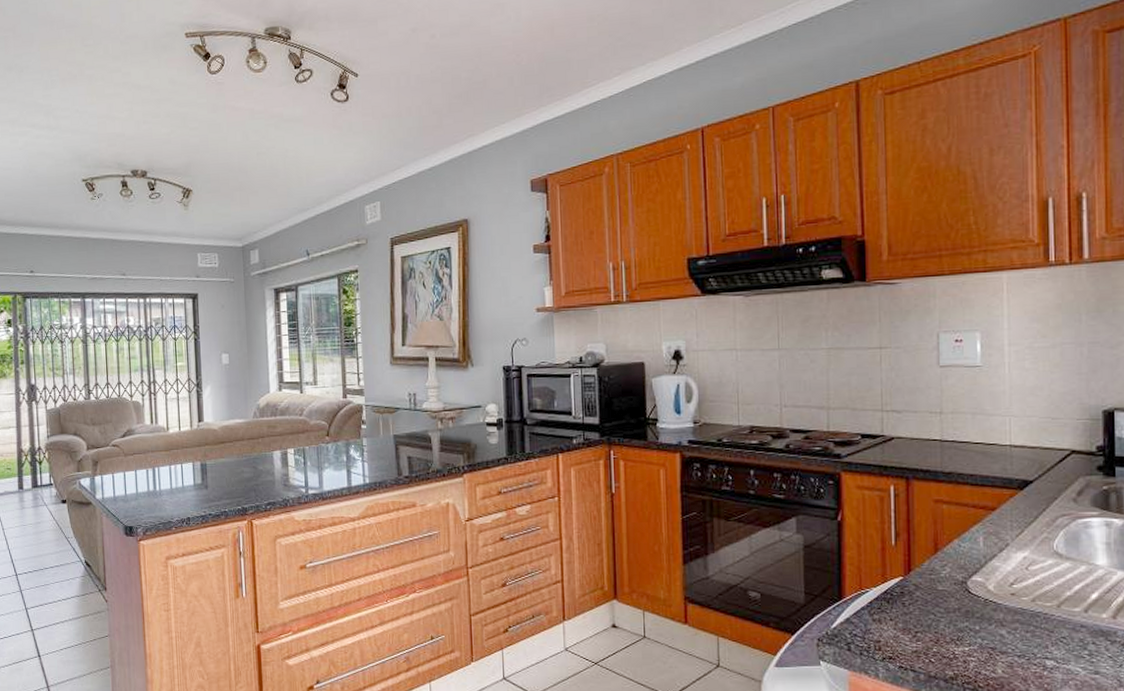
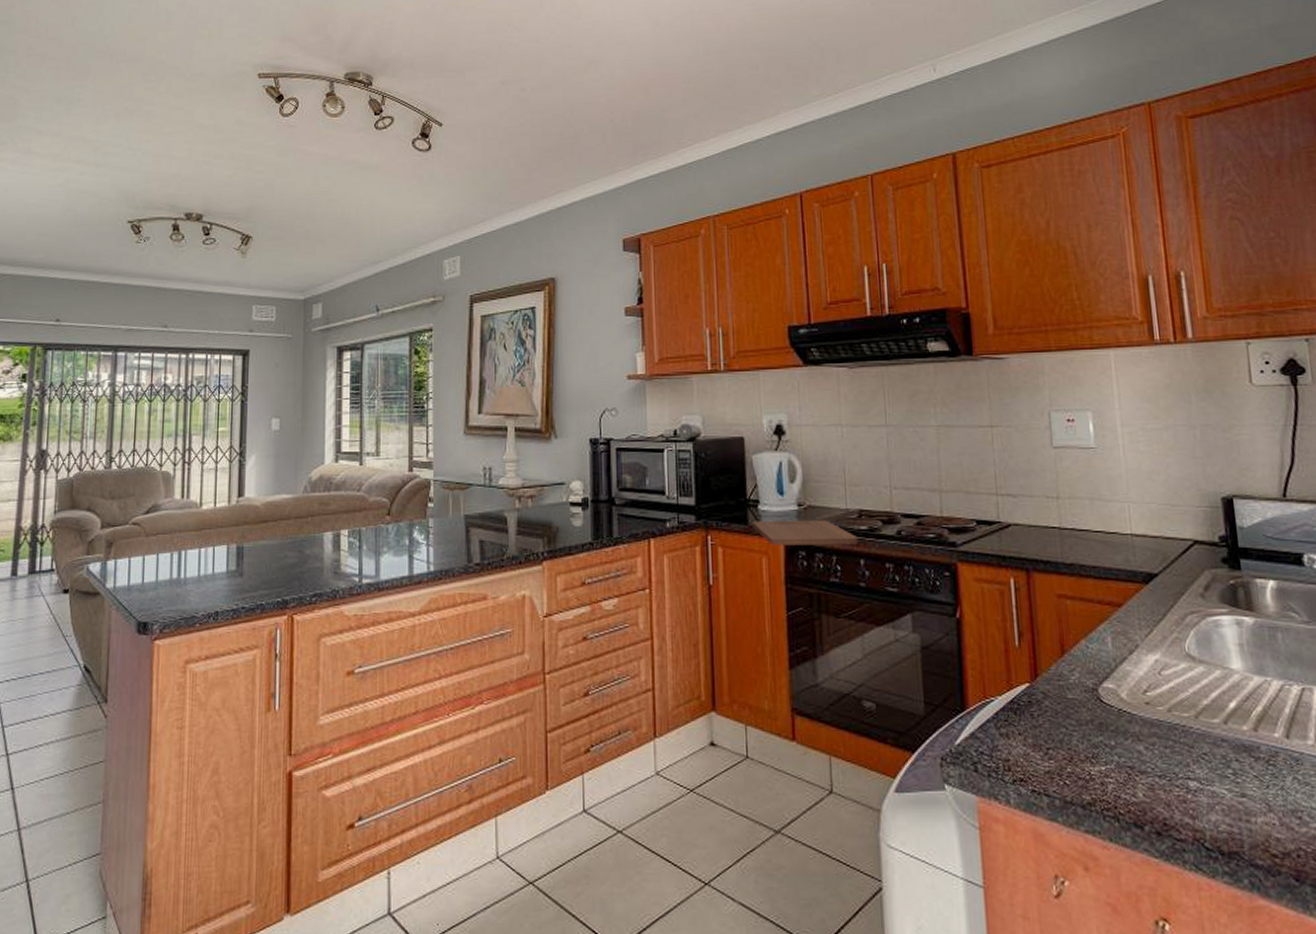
cutting board: none [650,435,749,459] -> present [751,519,858,546]

